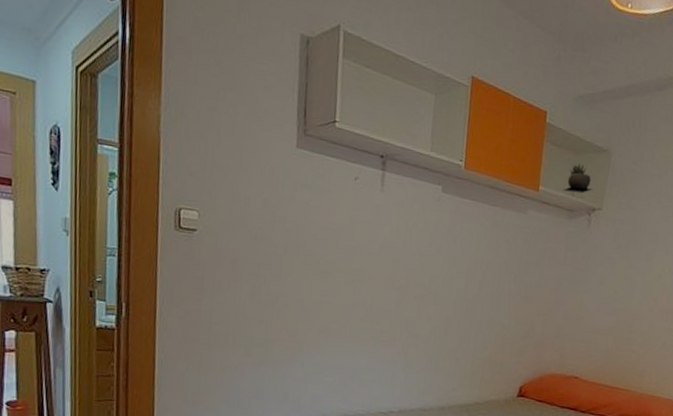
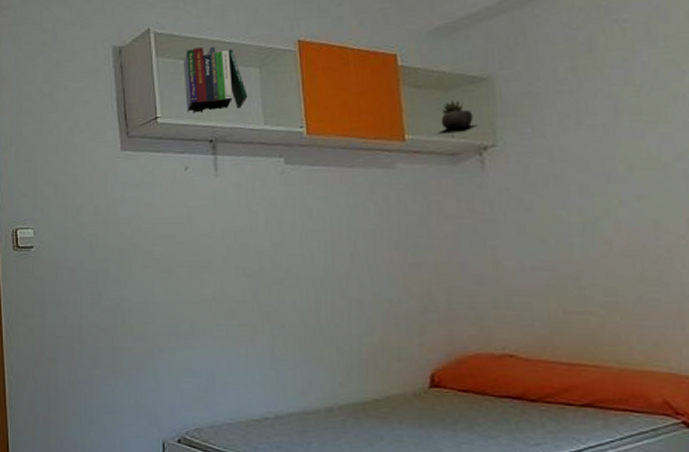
books: none [364,58,421,131] -> present [183,46,248,114]

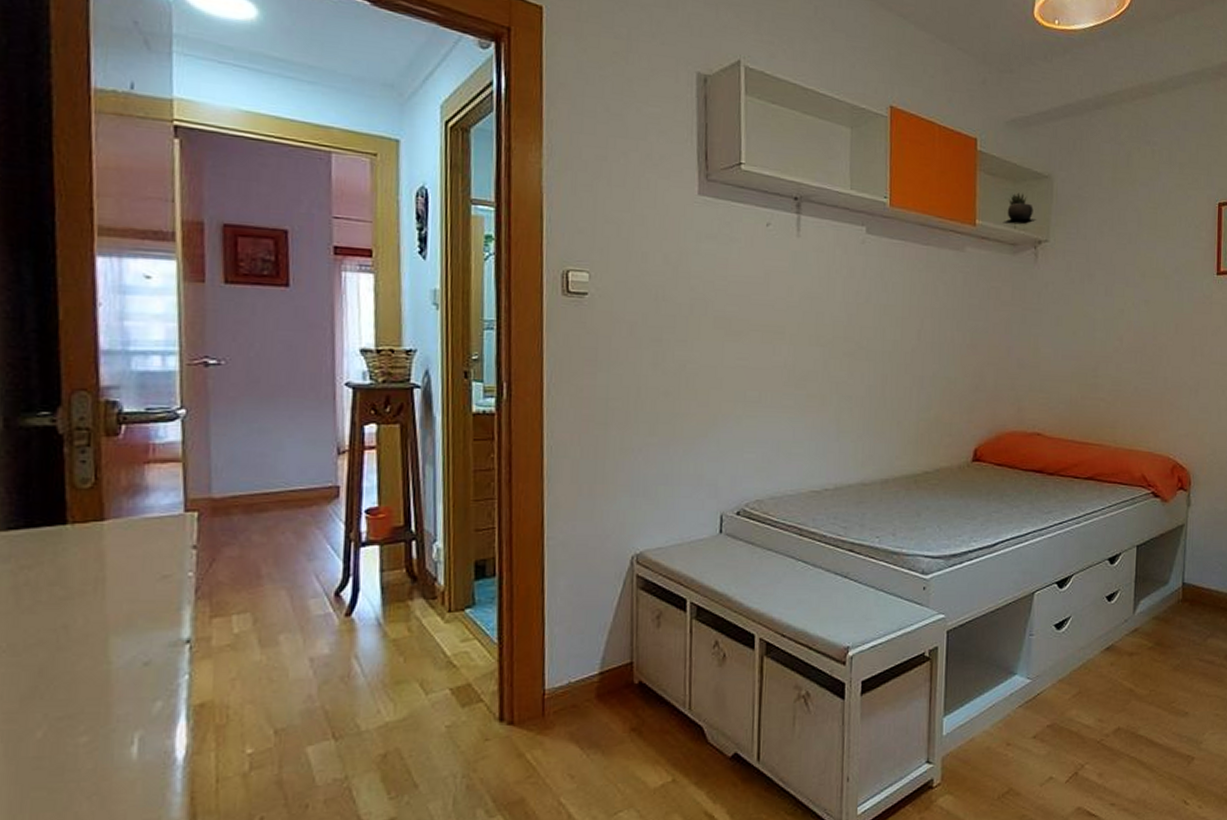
books: present [183,46,248,114] -> none [773,93,837,168]

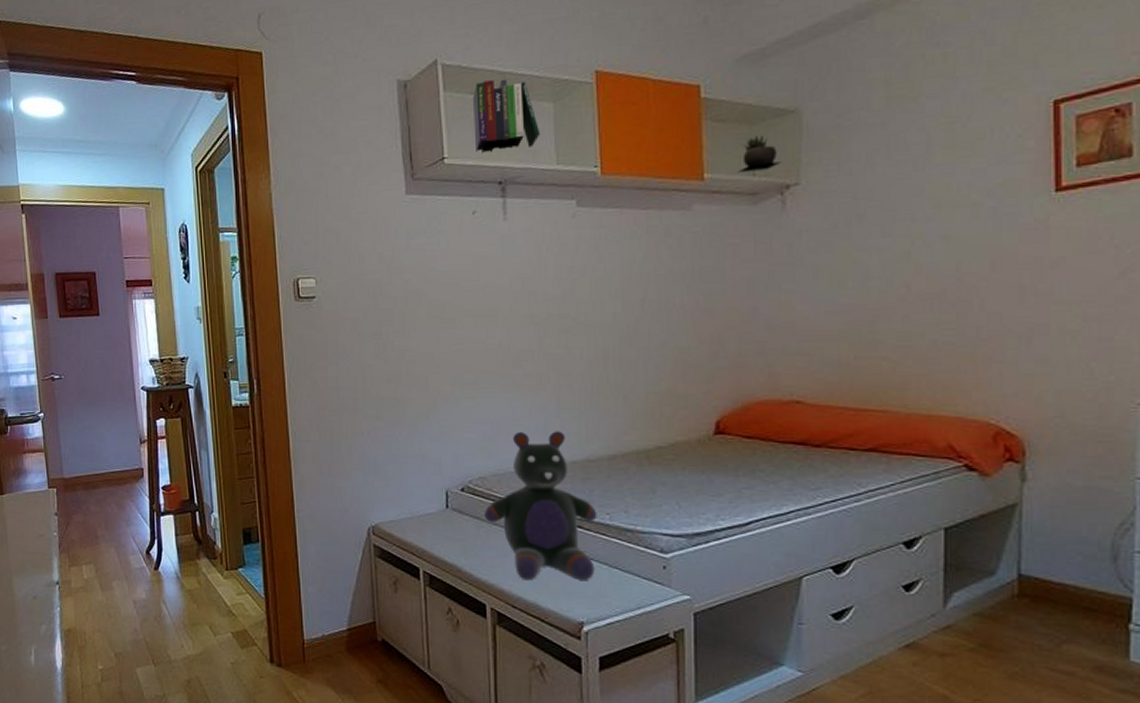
stuffed bear: none [758,453,868,608] -> present [483,431,597,581]
books: none [773,93,837,168] -> present [472,79,541,154]

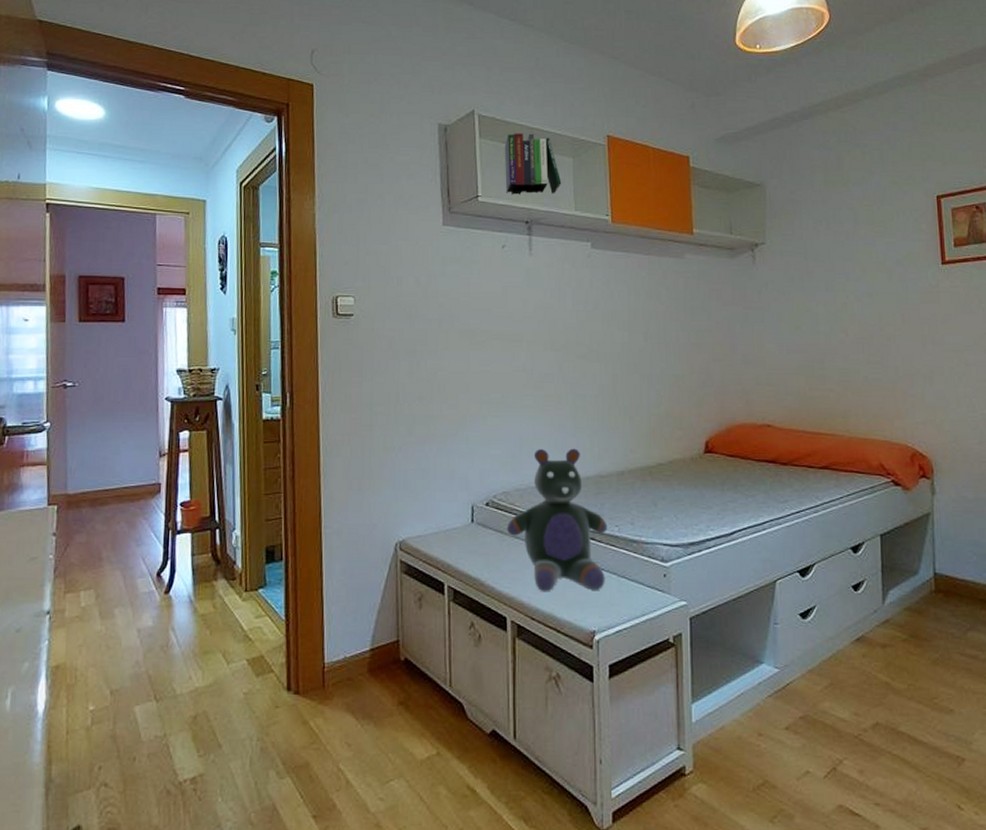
succulent plant: present [737,135,782,173] -> none [719,201,752,231]

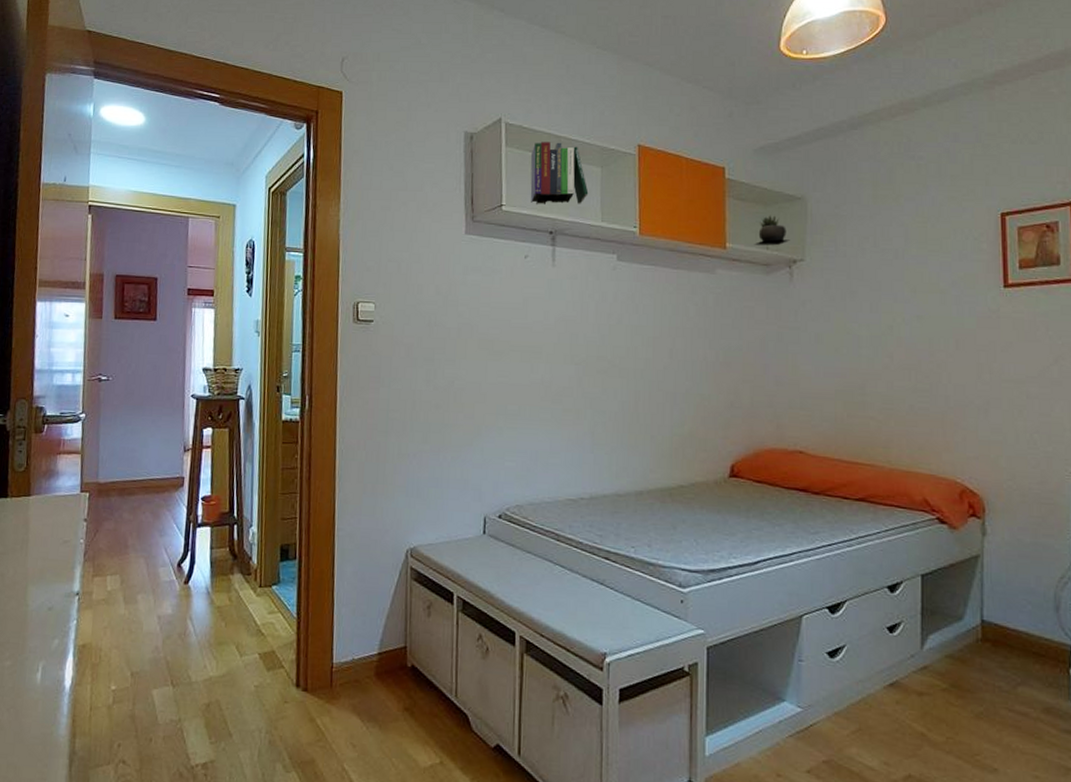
stuffed bear: present [506,448,608,592] -> none [518,463,623,611]
succulent plant: none [719,201,752,231] -> present [754,215,791,246]

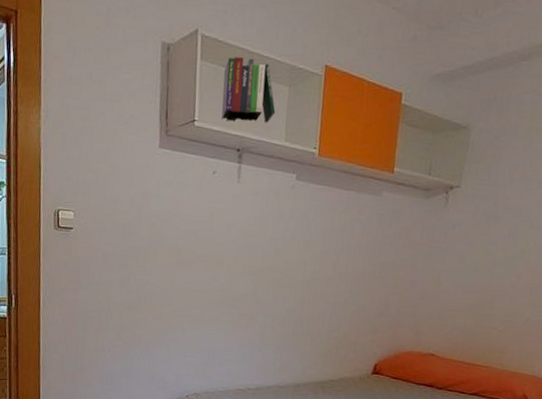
succulent plant: present [754,215,791,246] -> none [418,142,451,172]

